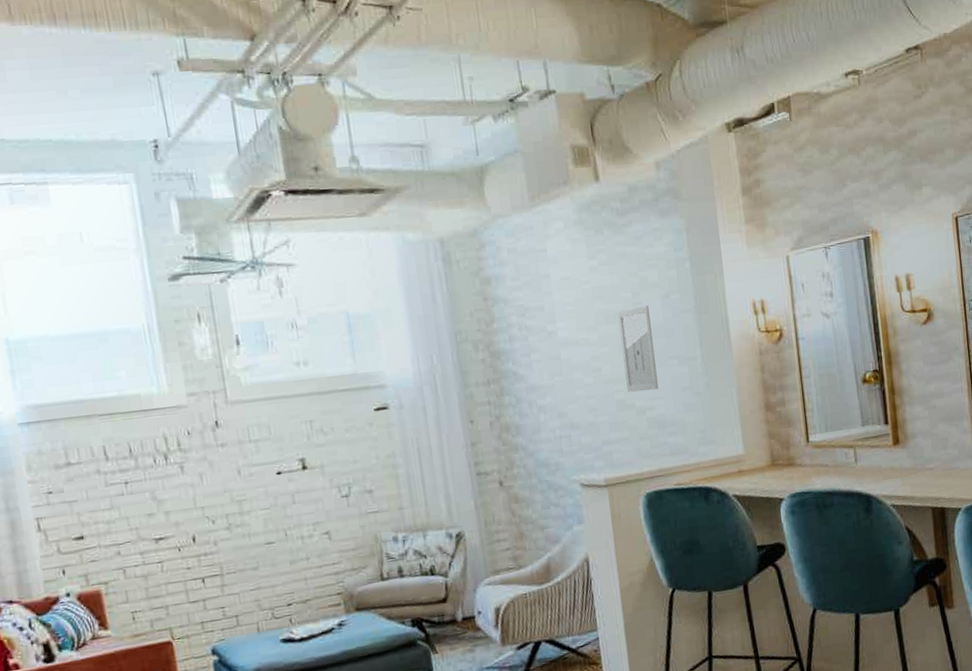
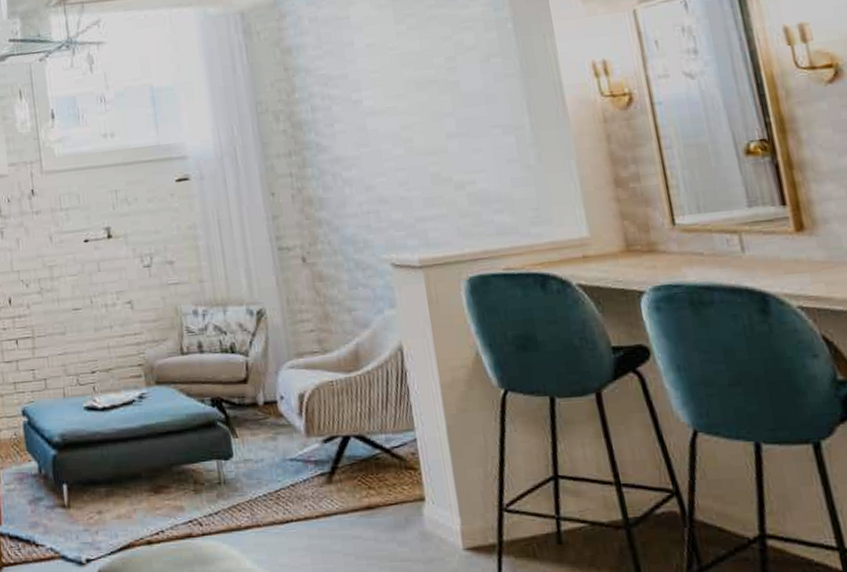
wall art: present [618,306,659,392] -> none [429,71,480,165]

